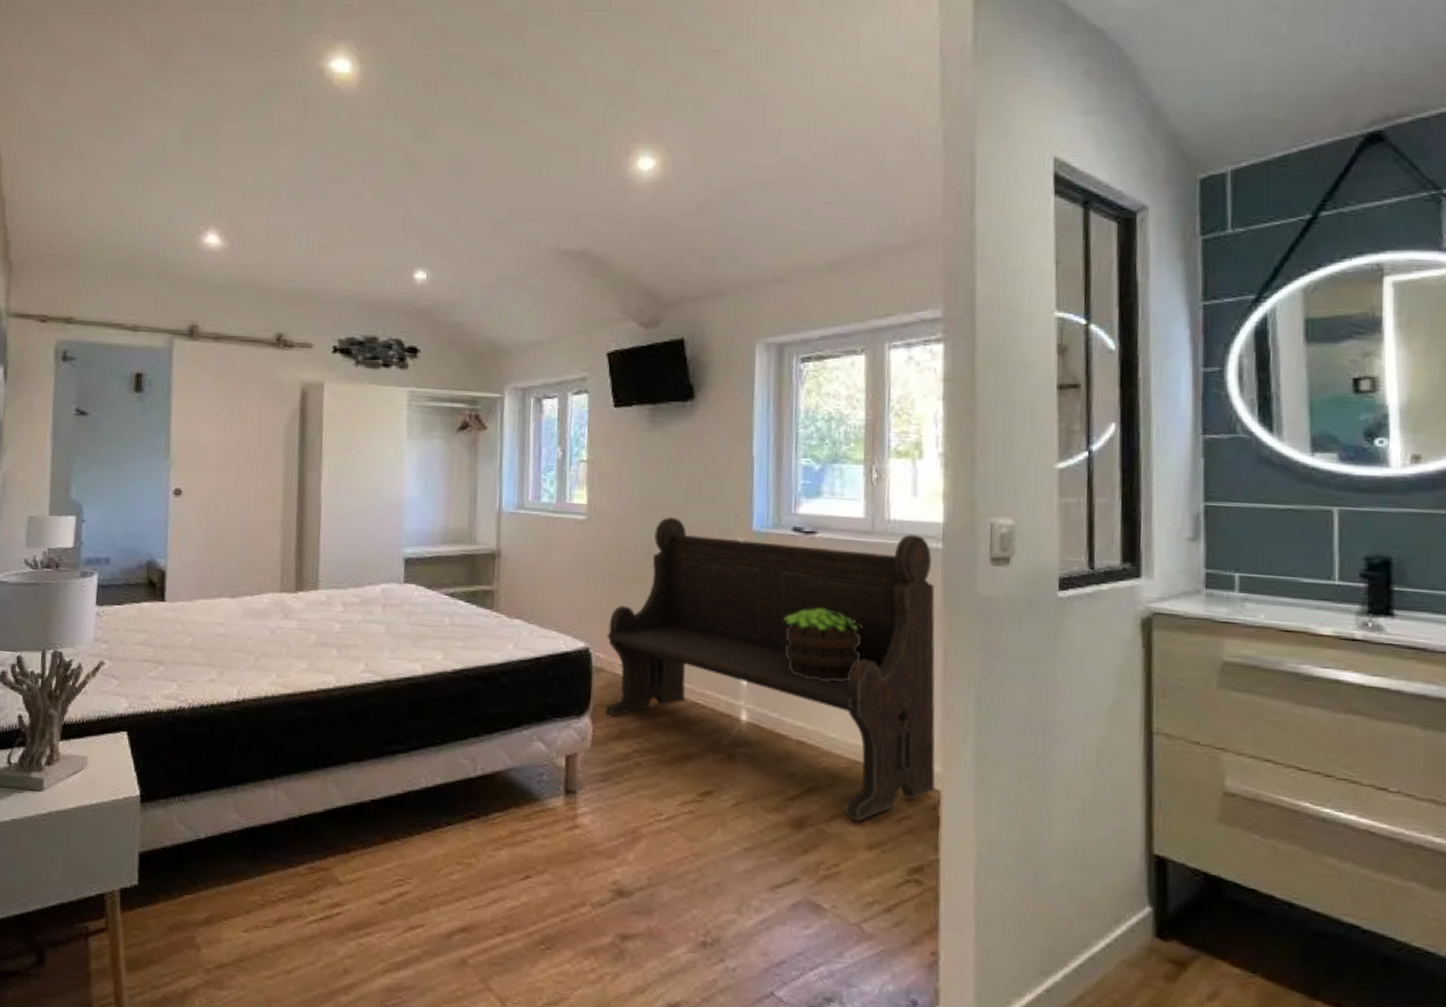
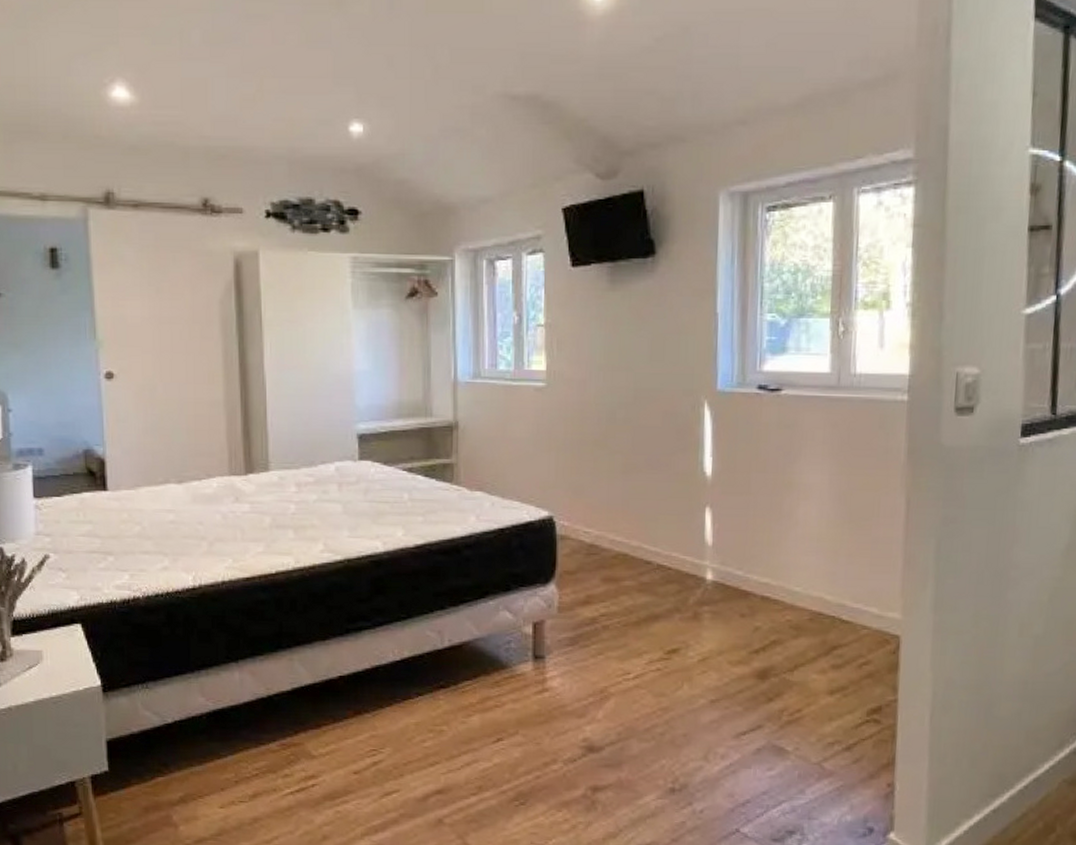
bench: present [605,517,936,822] -> none [571,380,899,669]
potted plant: present [784,608,863,683] -> none [749,466,827,538]

